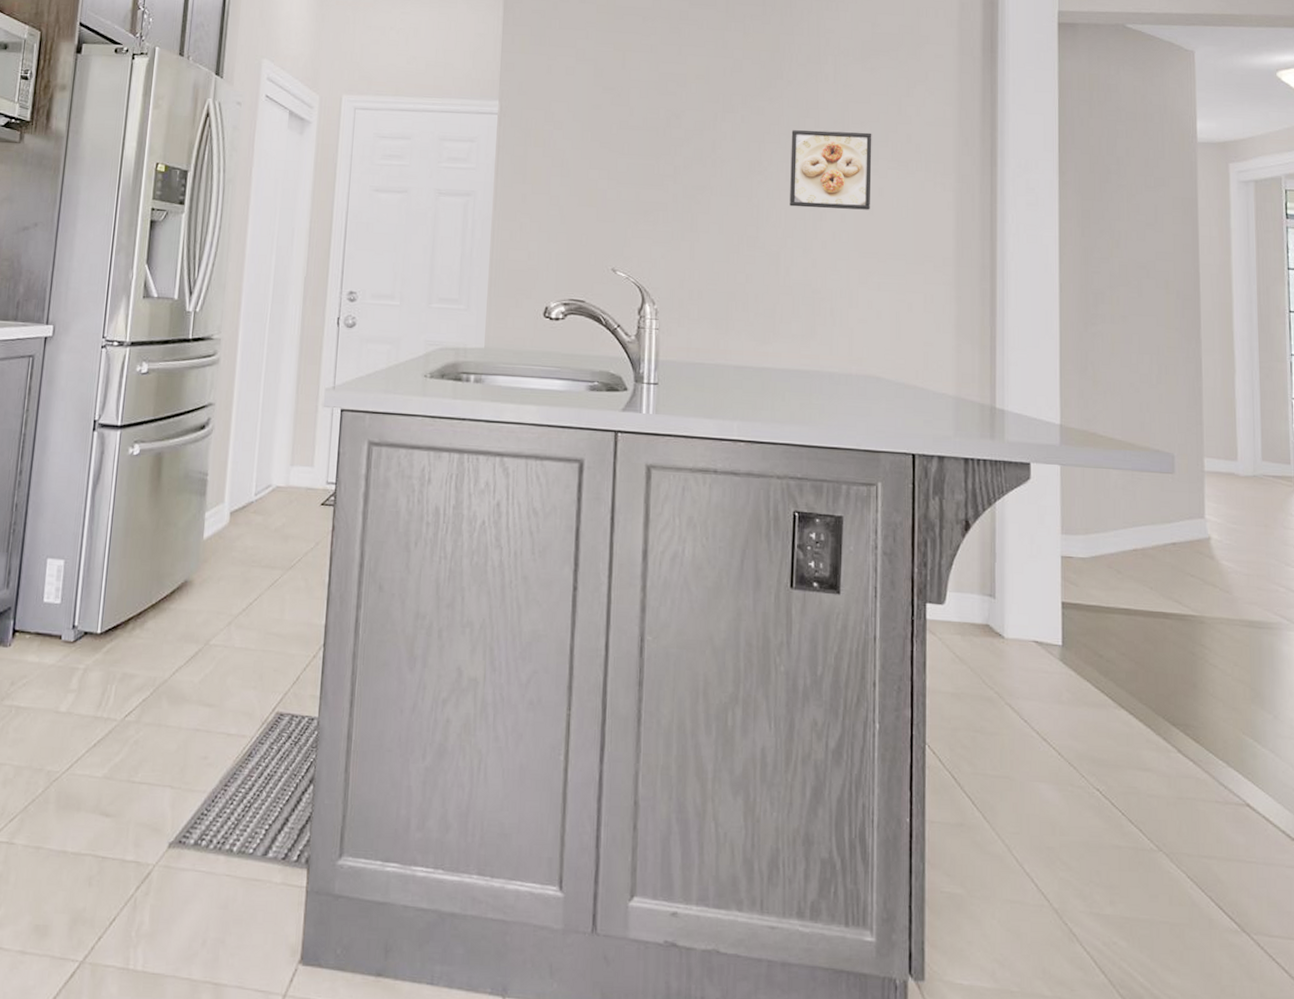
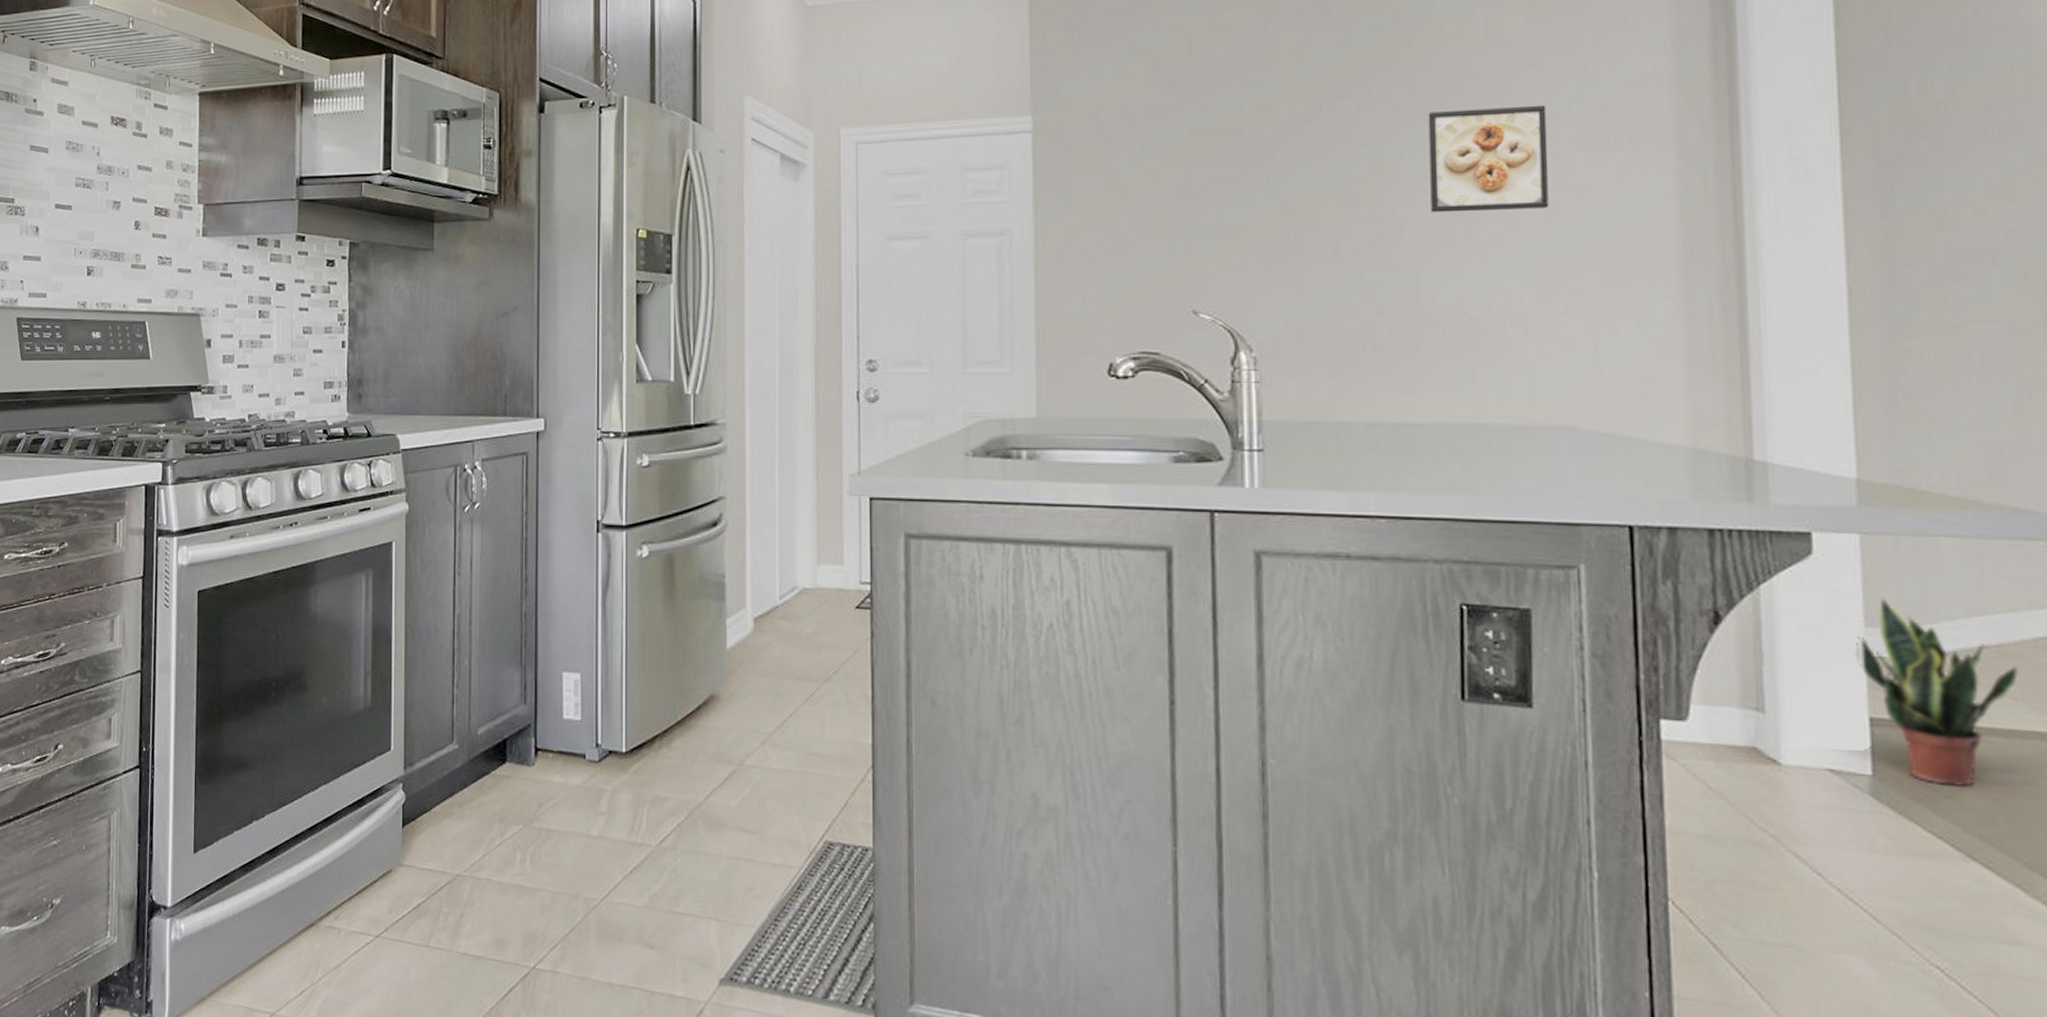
potted plant: none [1054,513,1155,653] -> present [1855,598,2020,787]

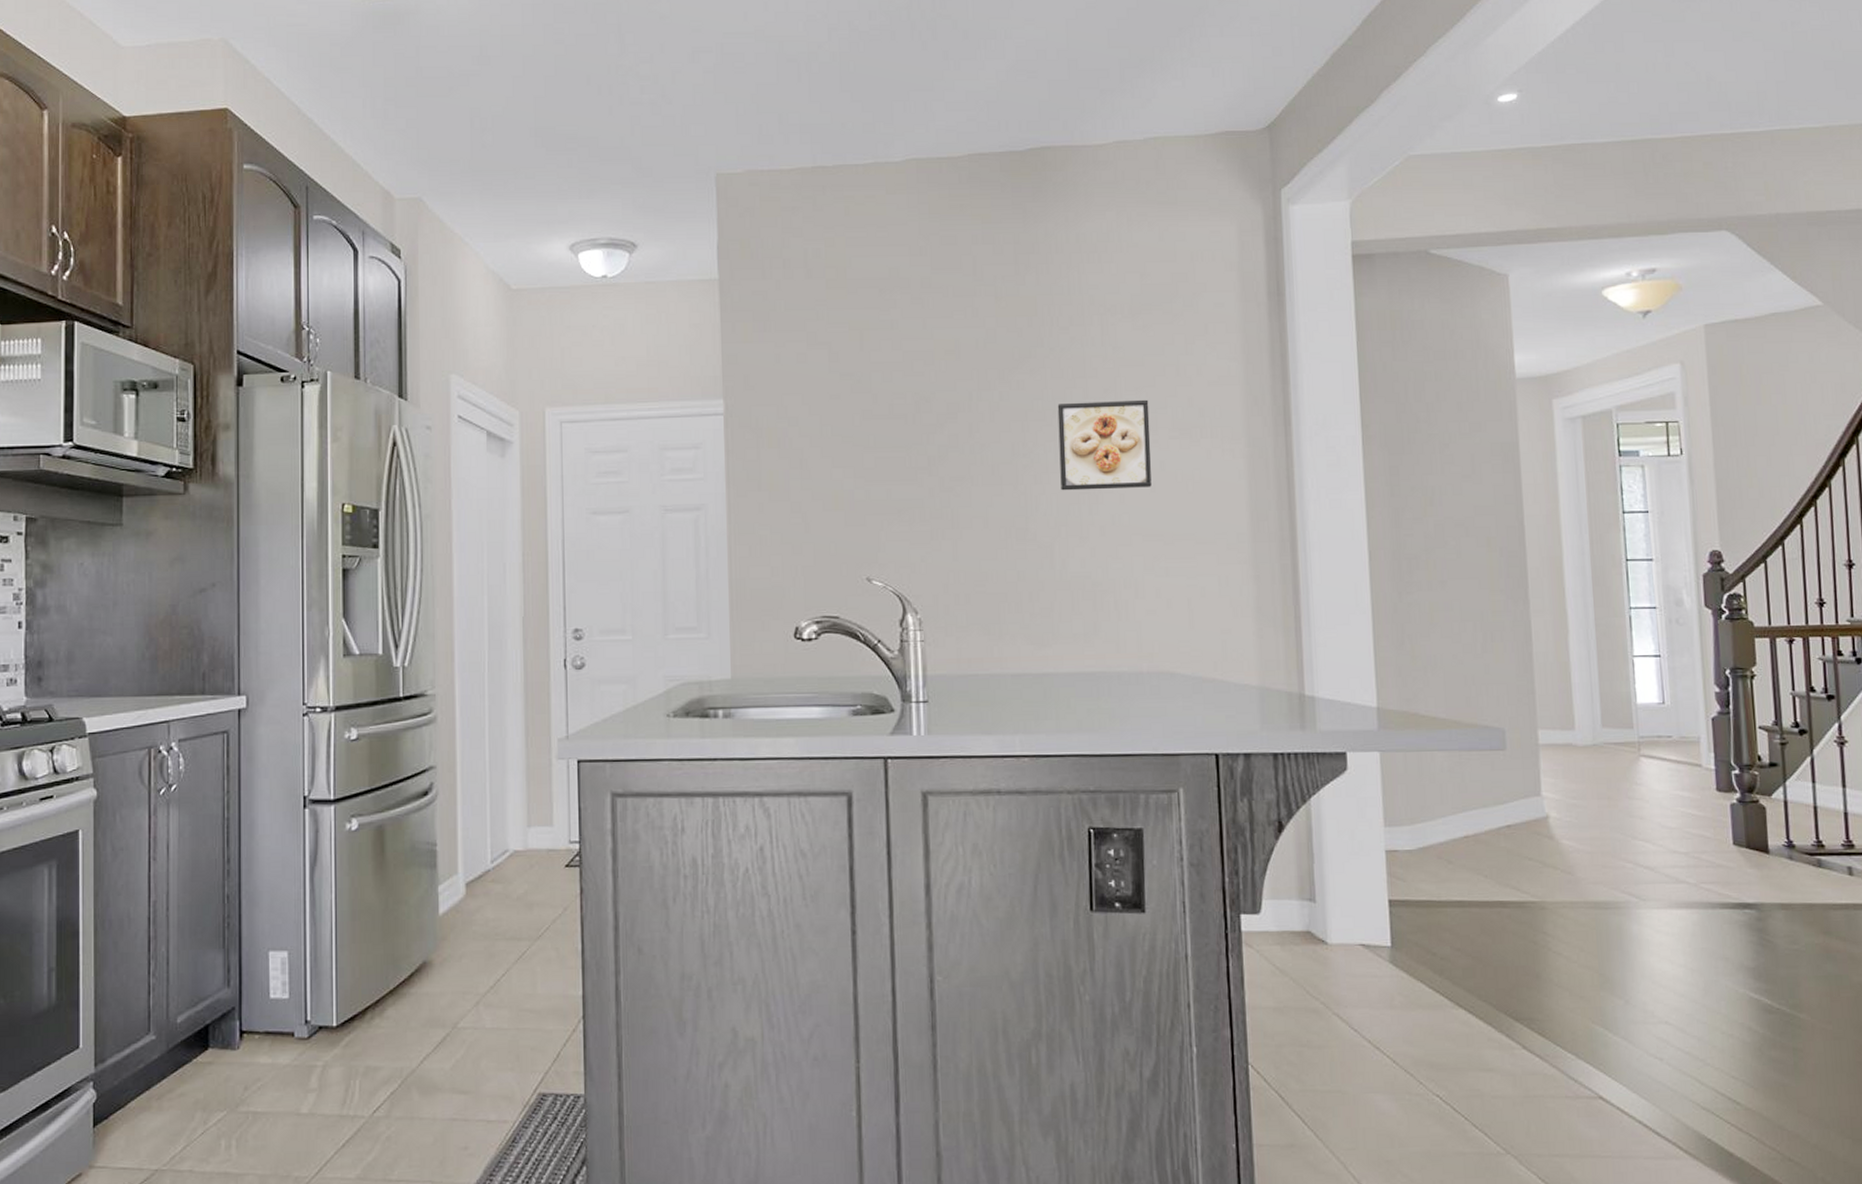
potted plant: present [1855,598,2020,787] -> none [1378,802,1489,950]

